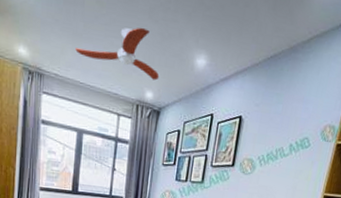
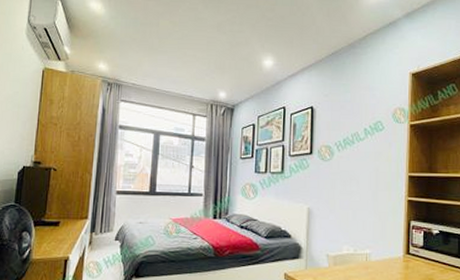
ceiling fan: present [75,27,160,81] -> none [151,39,231,82]

